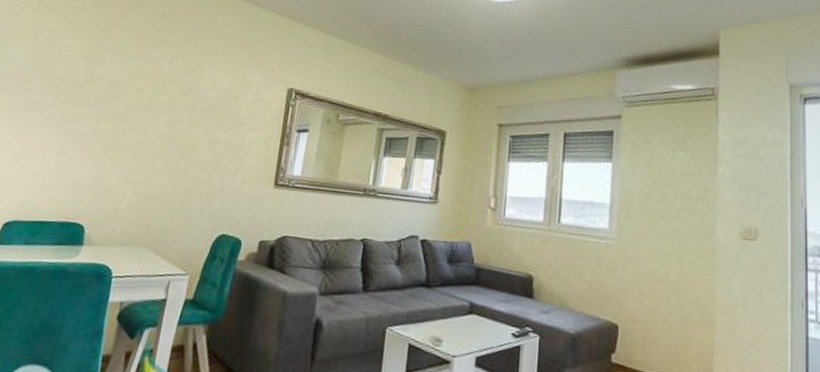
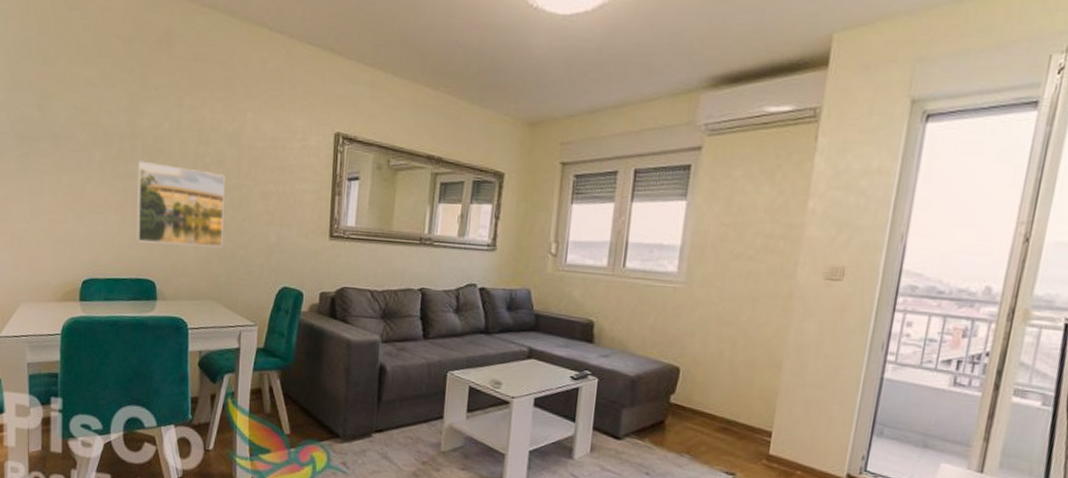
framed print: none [72,105,176,192] -> present [136,160,225,247]

